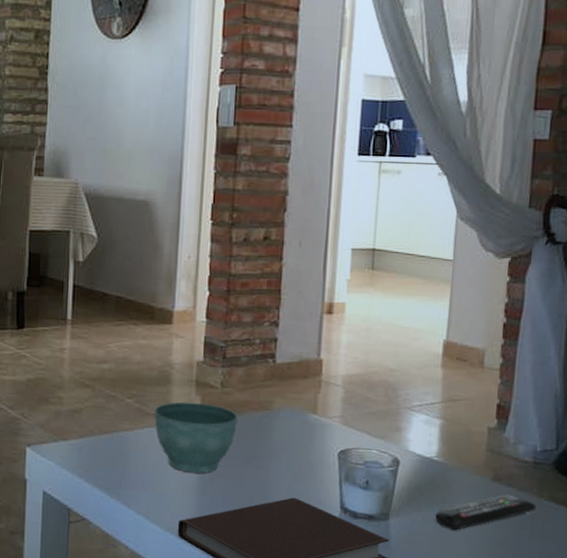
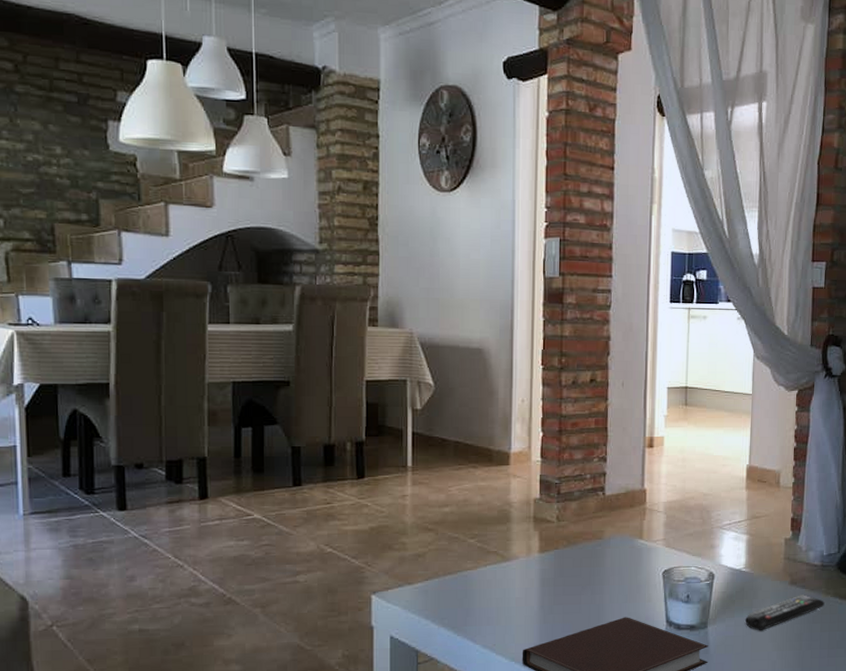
flower pot: present [154,401,238,473] -> none [495,537,573,604]

